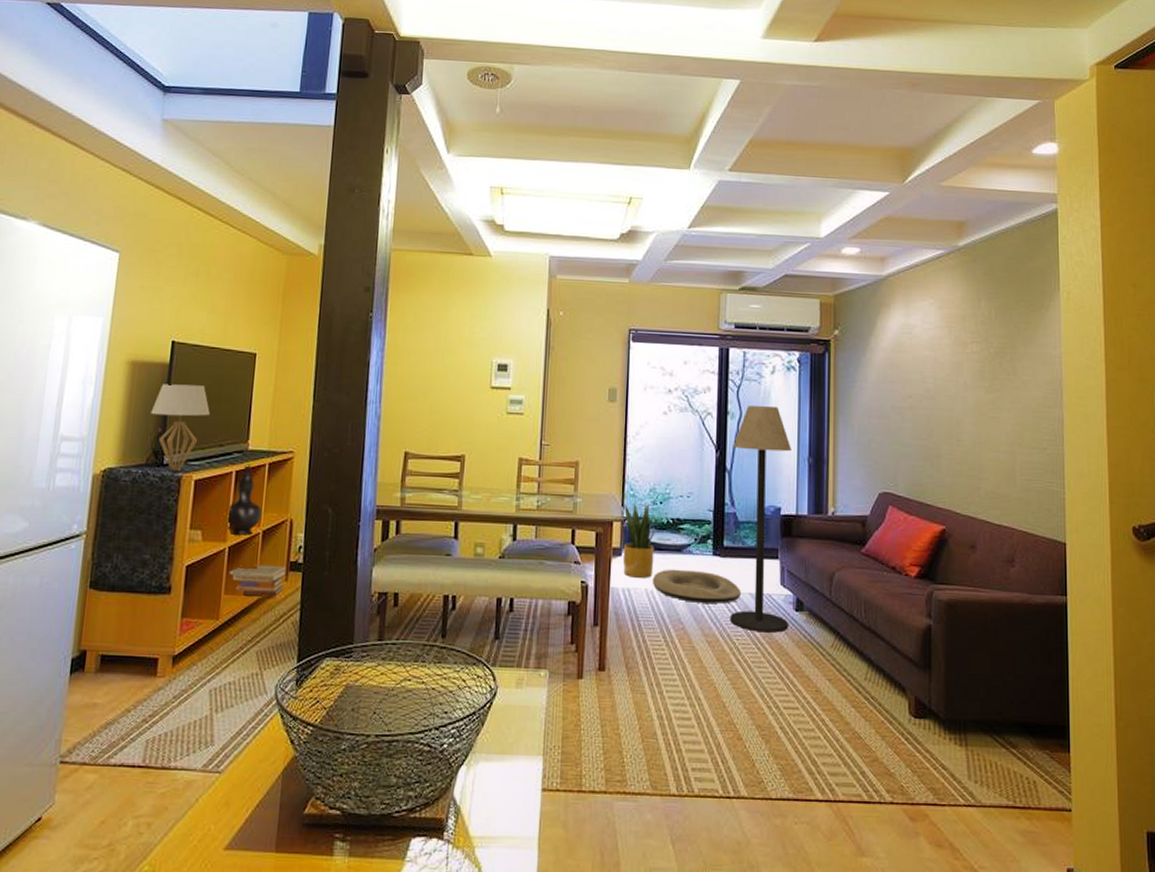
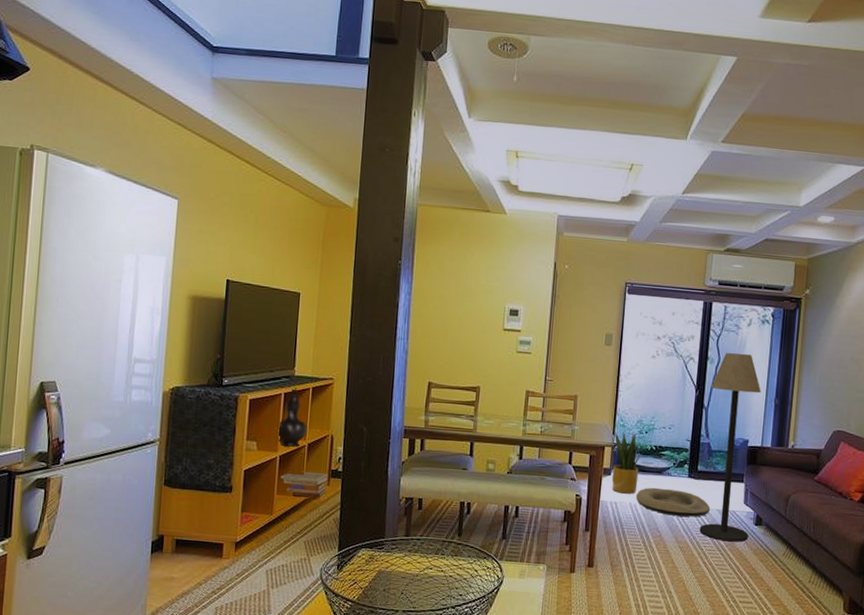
table lamp: present [151,384,210,474] -> none [210,316,261,394]

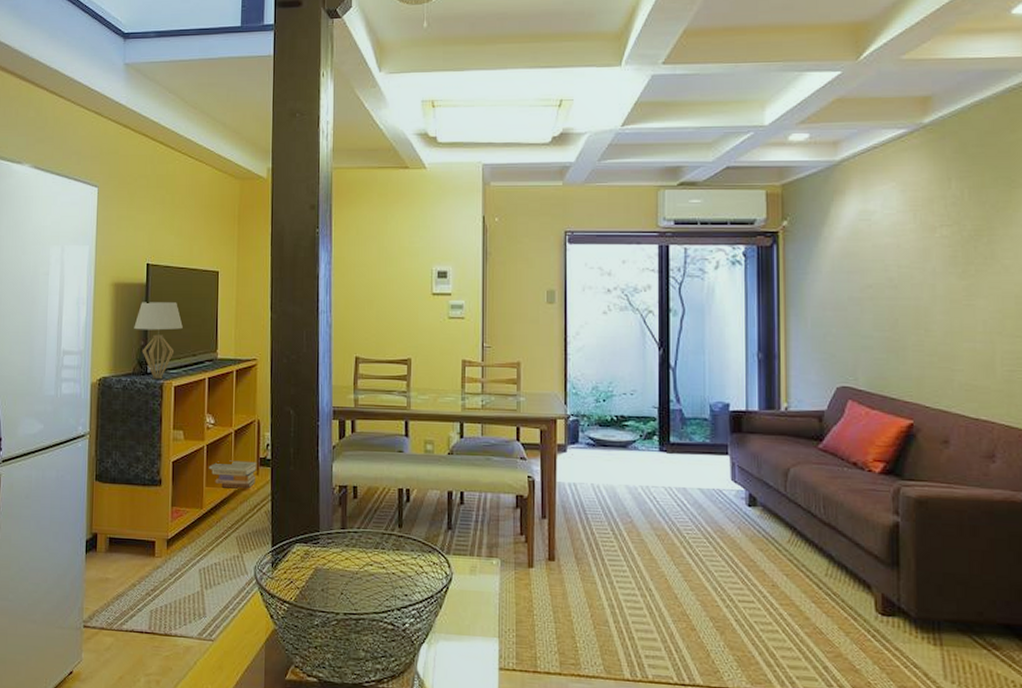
table lamp: none [210,316,261,394] -> present [134,302,183,381]
decorative vase: present [277,387,307,447] -> none [203,371,233,435]
planter: present [612,431,643,494] -> none [568,400,602,473]
dog bed: present [635,487,711,517] -> none [598,464,691,499]
floor lamp: present [699,353,761,542] -> none [676,302,741,528]

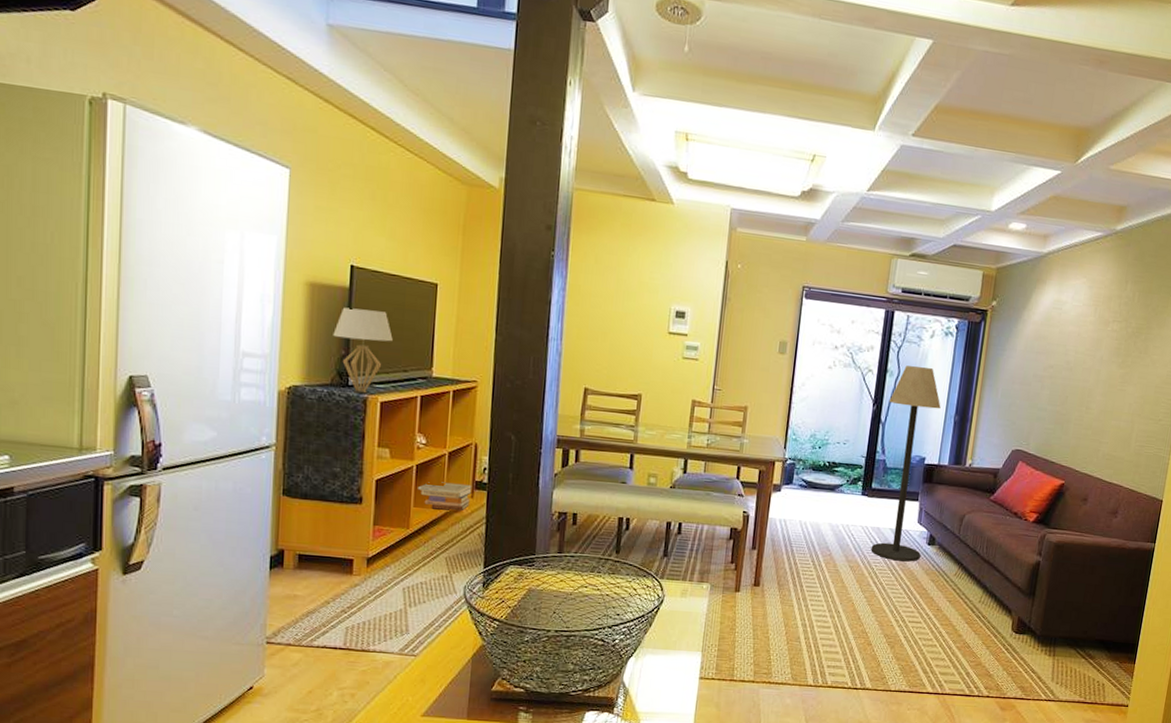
floor lamp: none [676,302,741,528] -> present [871,366,941,562]

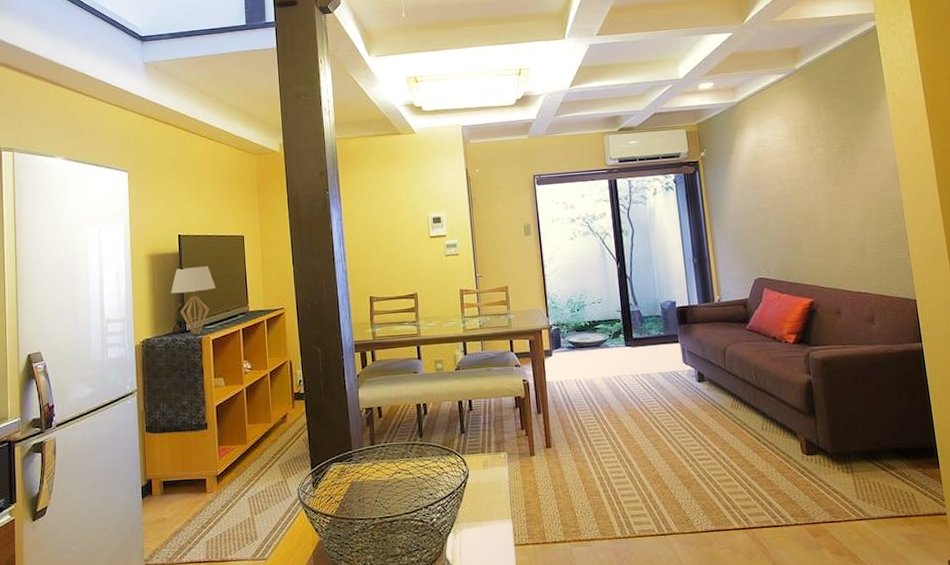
books: present [418,482,472,511] -> none [249,397,293,424]
floor lamp: present [871,366,941,562] -> none [630,221,694,403]

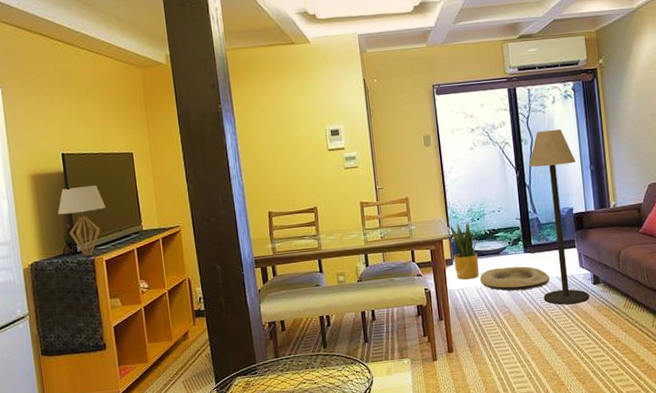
planter: none [549,312,579,372] -> present [450,221,480,280]
dog bed: none [579,360,653,386] -> present [479,266,550,291]
floor lamp: none [630,221,694,403] -> present [529,129,589,305]

